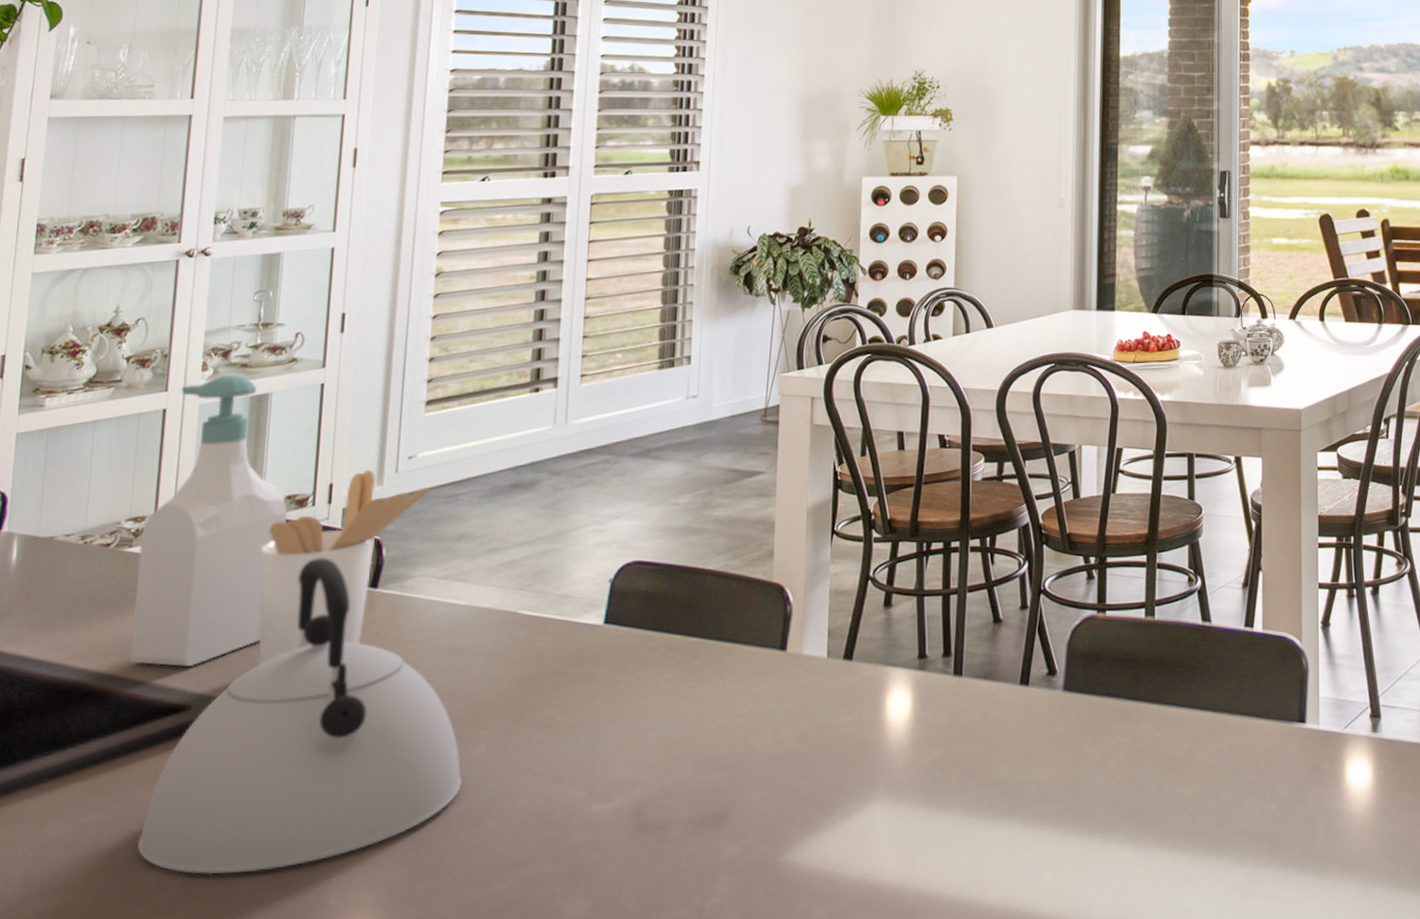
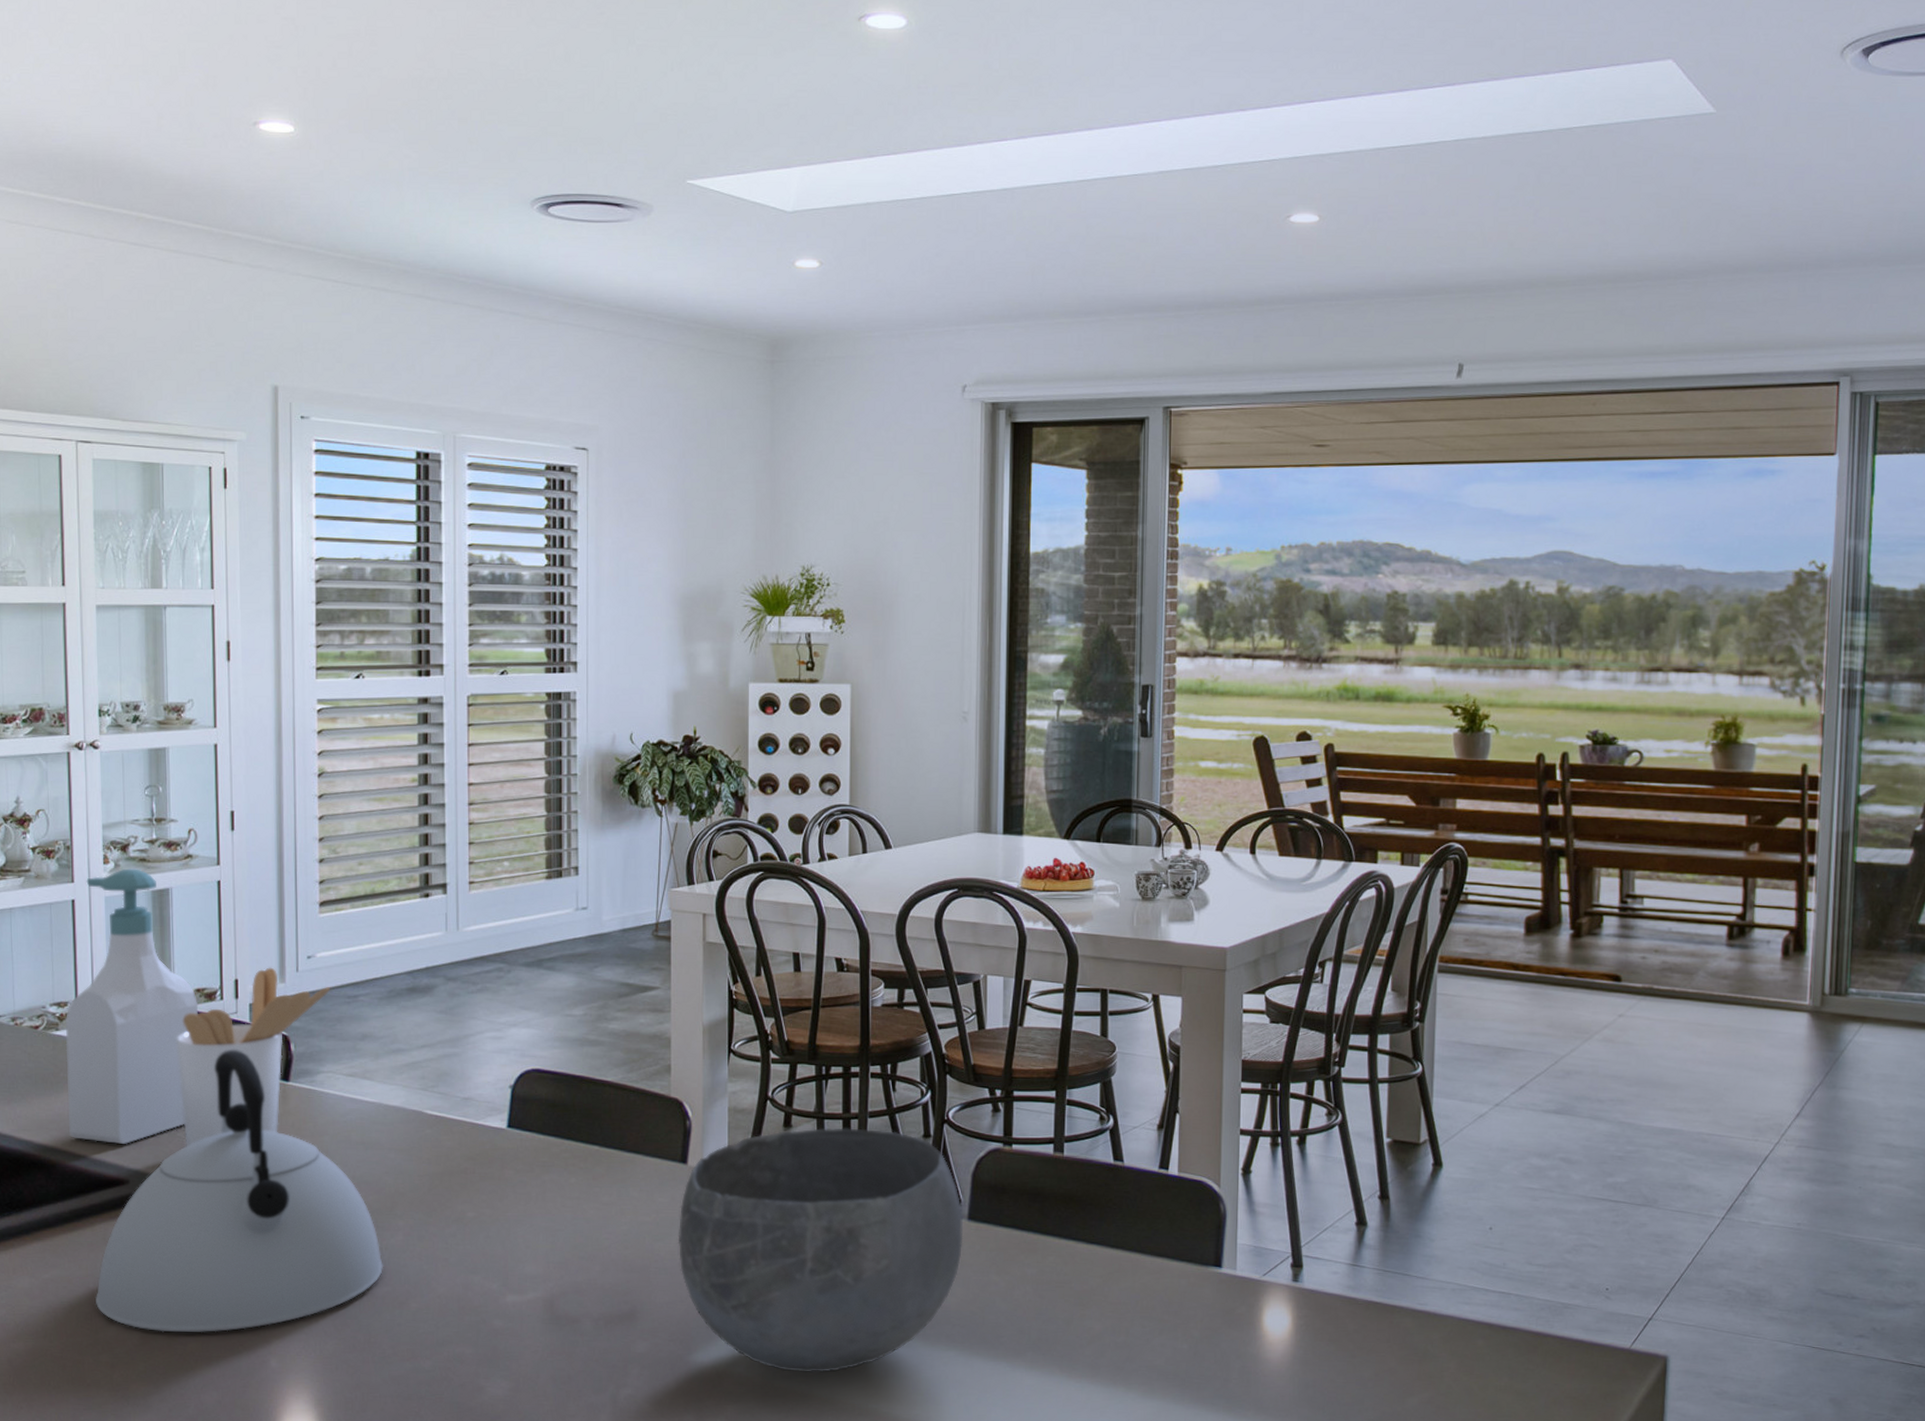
bowl: none [773,603,1059,866] -> present [678,1128,964,1373]

